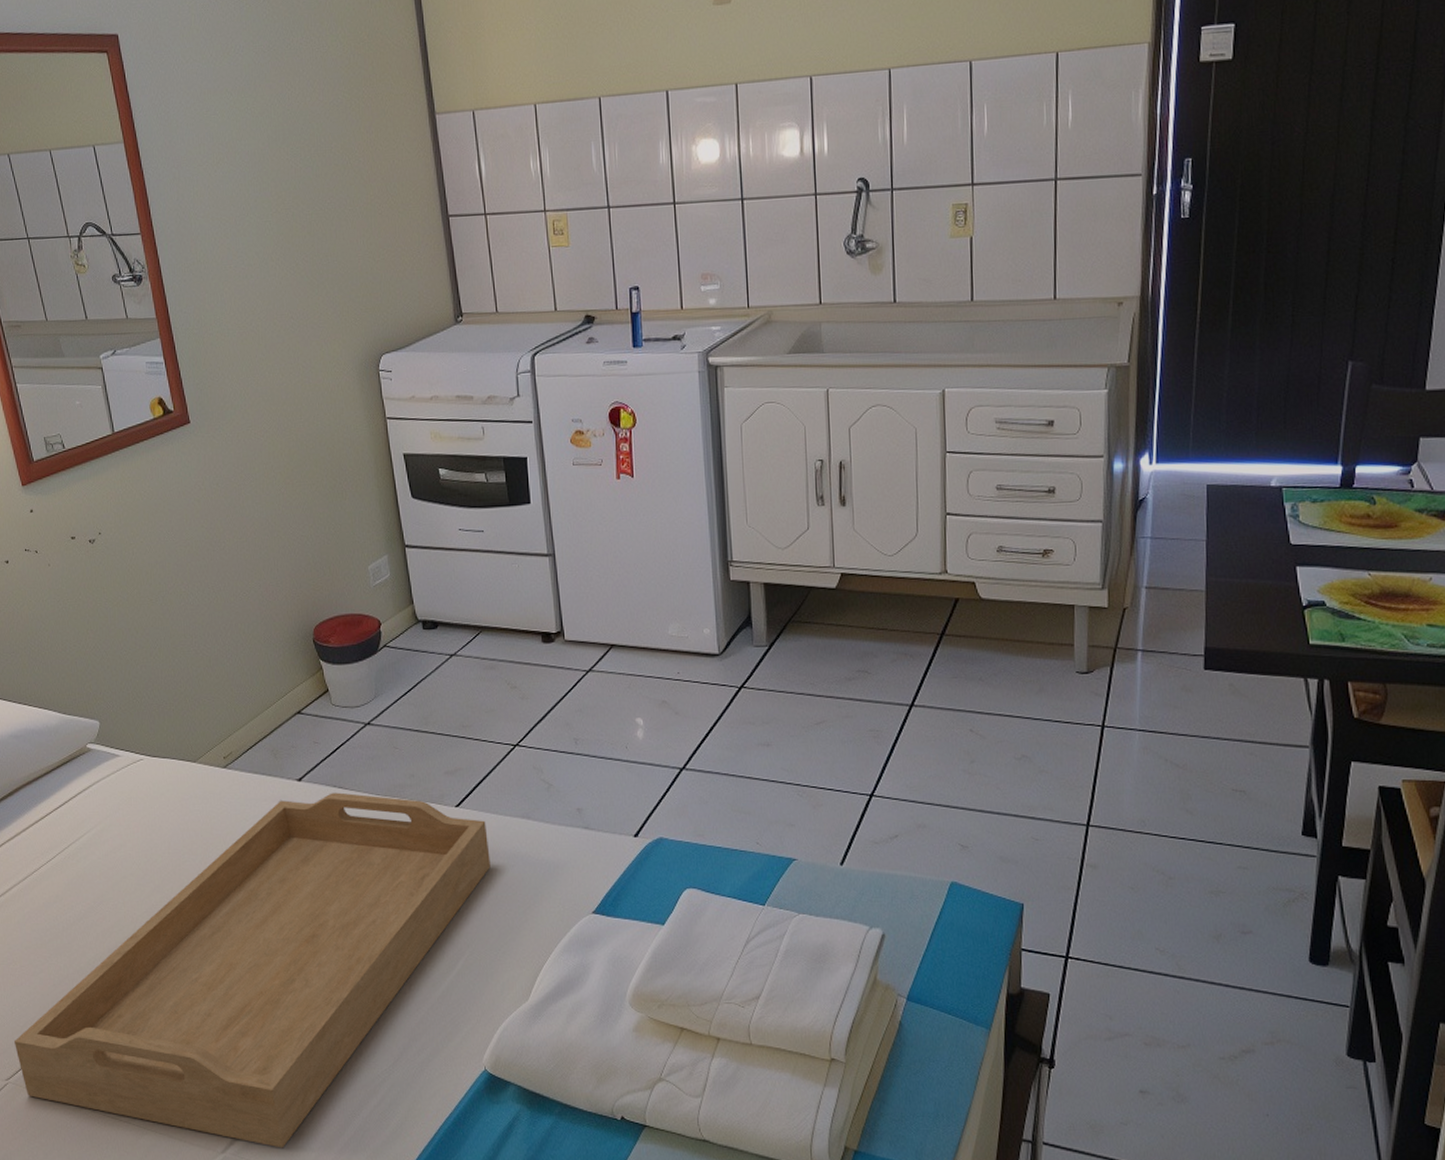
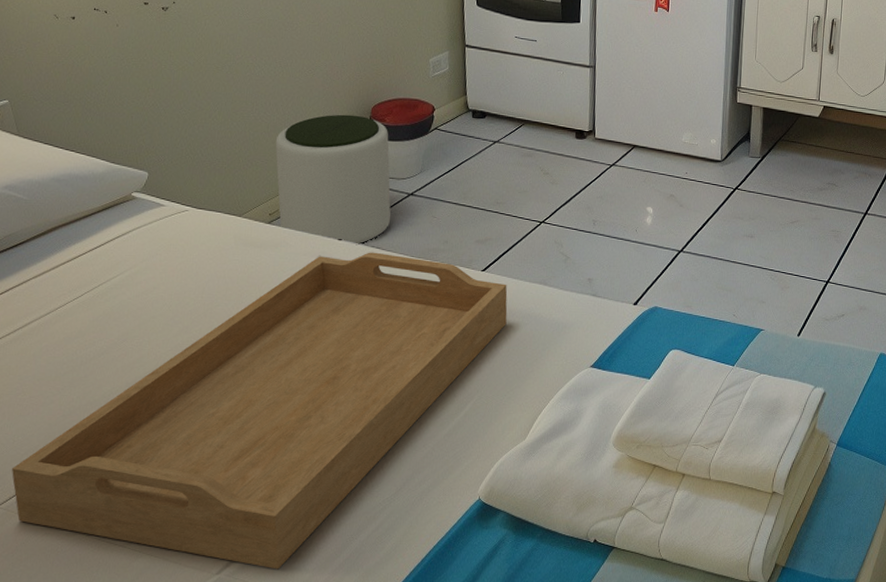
plant pot: none [219,638,350,786] -> present [275,114,391,246]

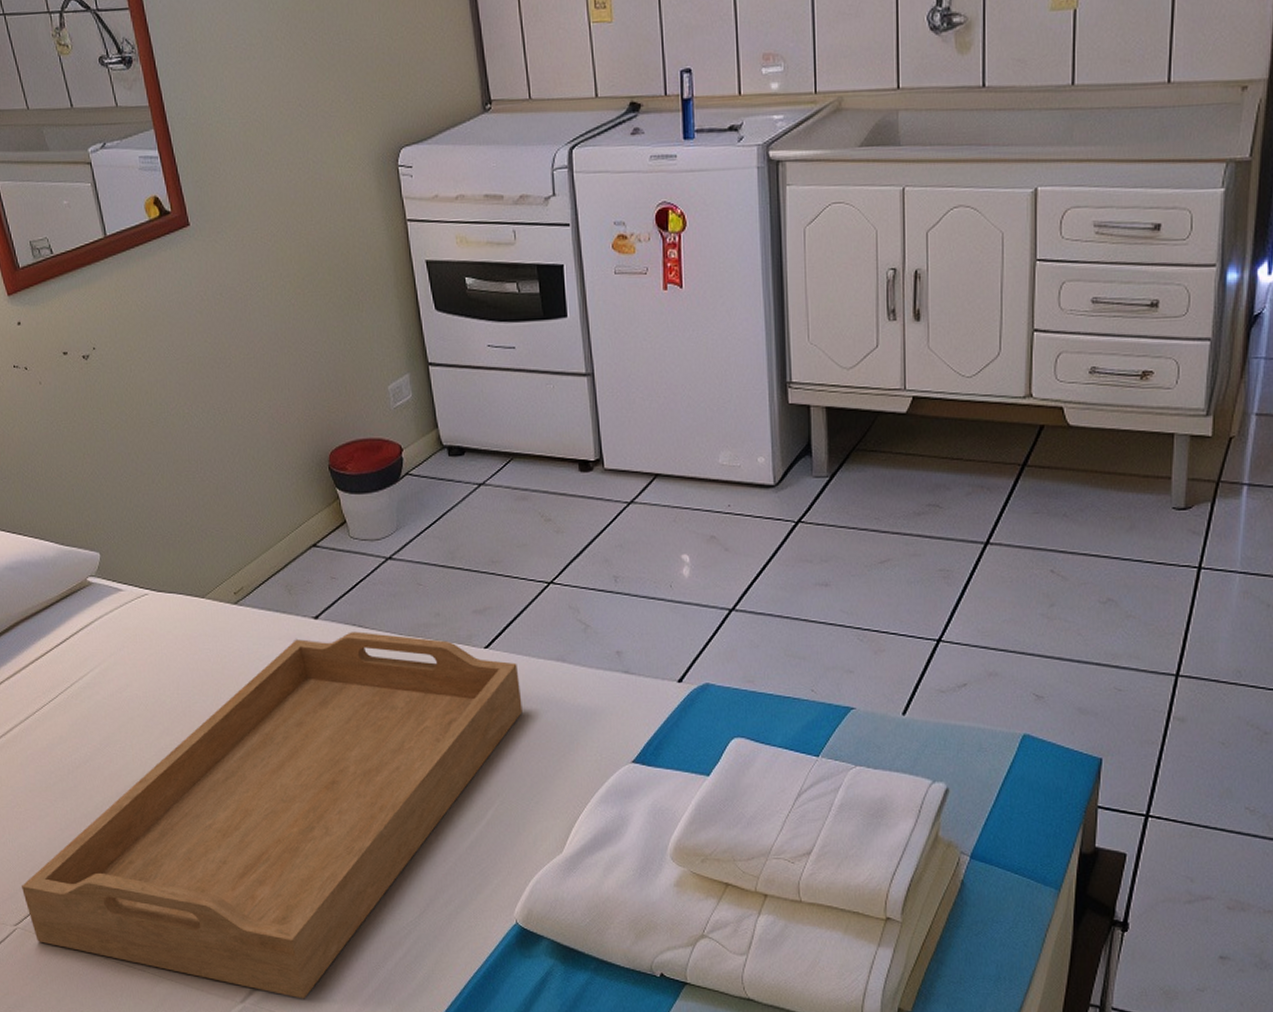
plant pot: present [275,114,391,246] -> none [227,465,370,625]

